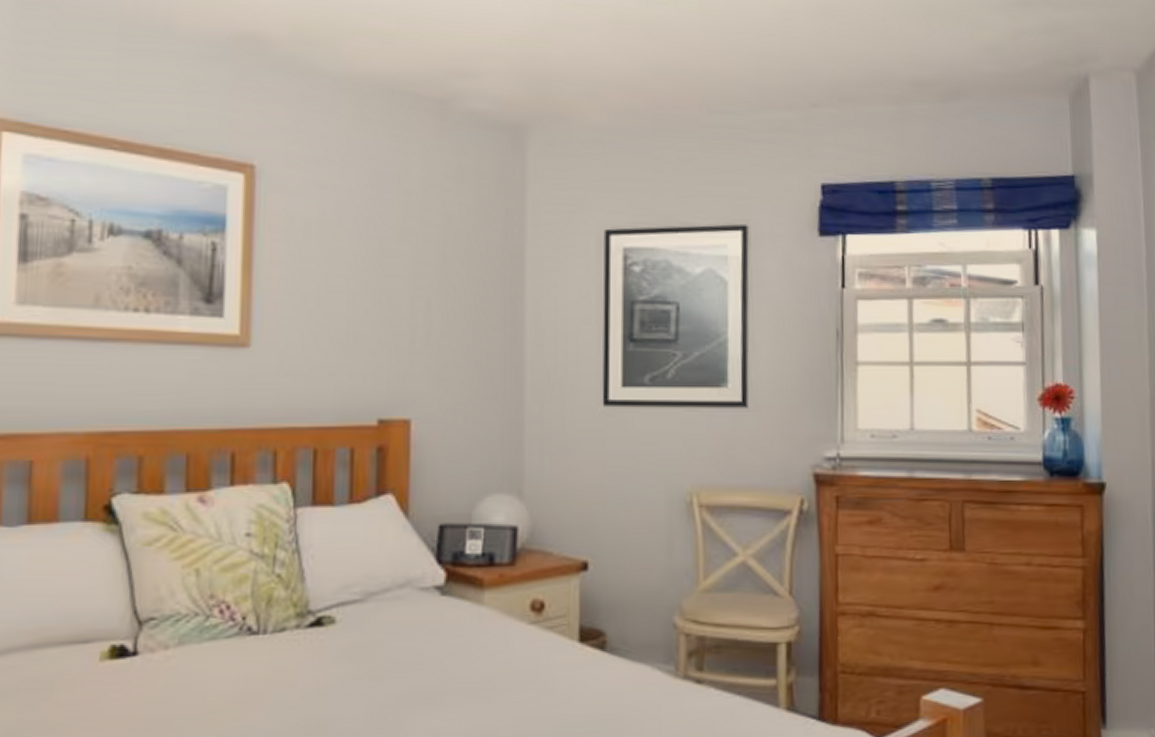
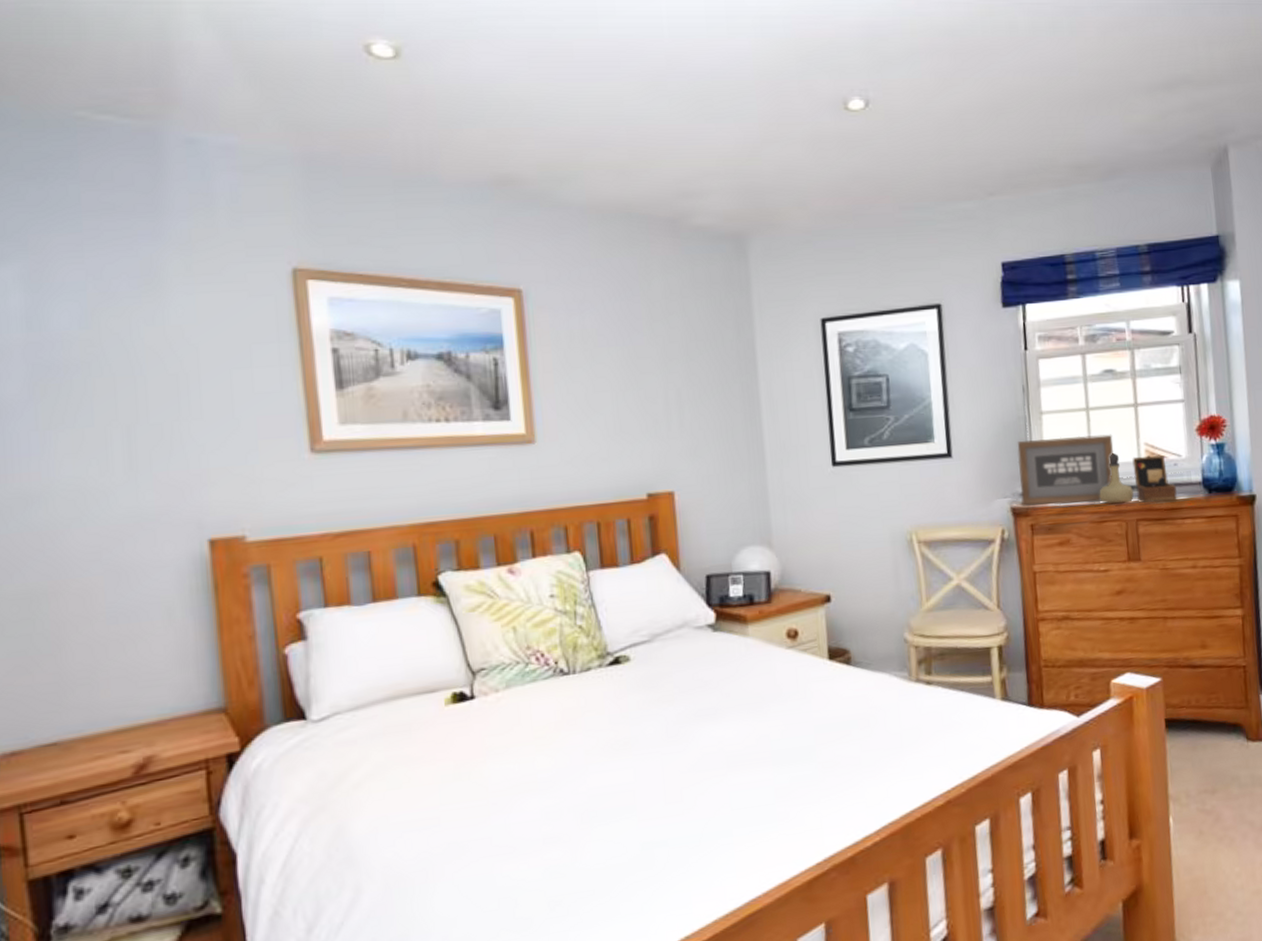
picture frame: none [825,394,940,477] -> present [1017,434,1114,507]
perfume bottle: none [920,419,961,481] -> present [1099,453,1134,505]
wooden box: none [961,425,1013,484] -> present [1132,455,1178,504]

